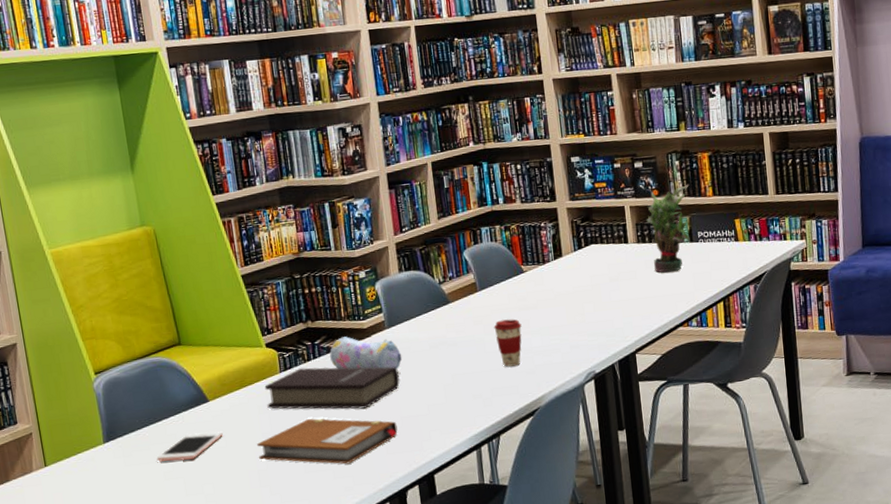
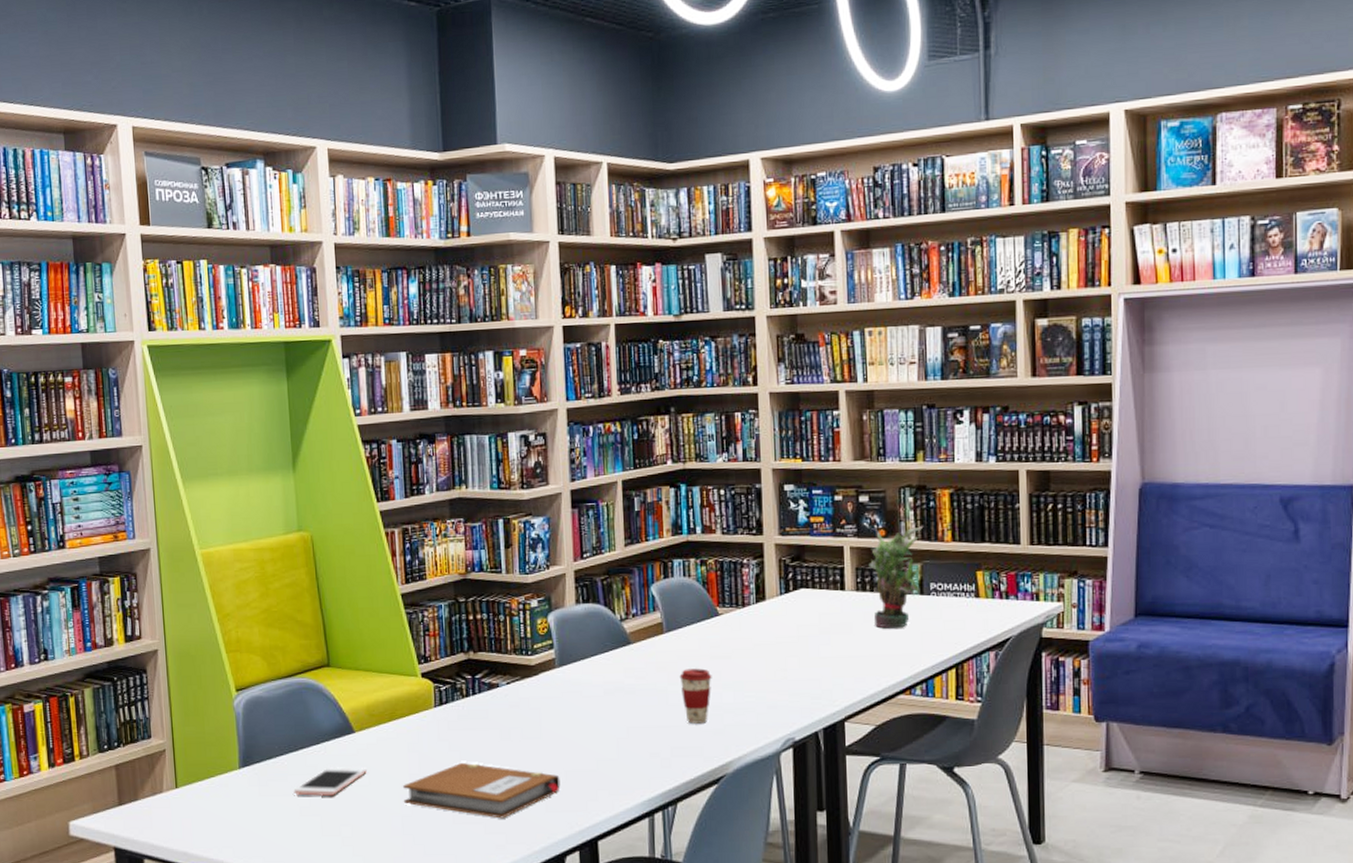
book: present [264,366,400,409] -> none [416,704,568,757]
pencil case: present [329,336,403,370] -> none [491,672,572,716]

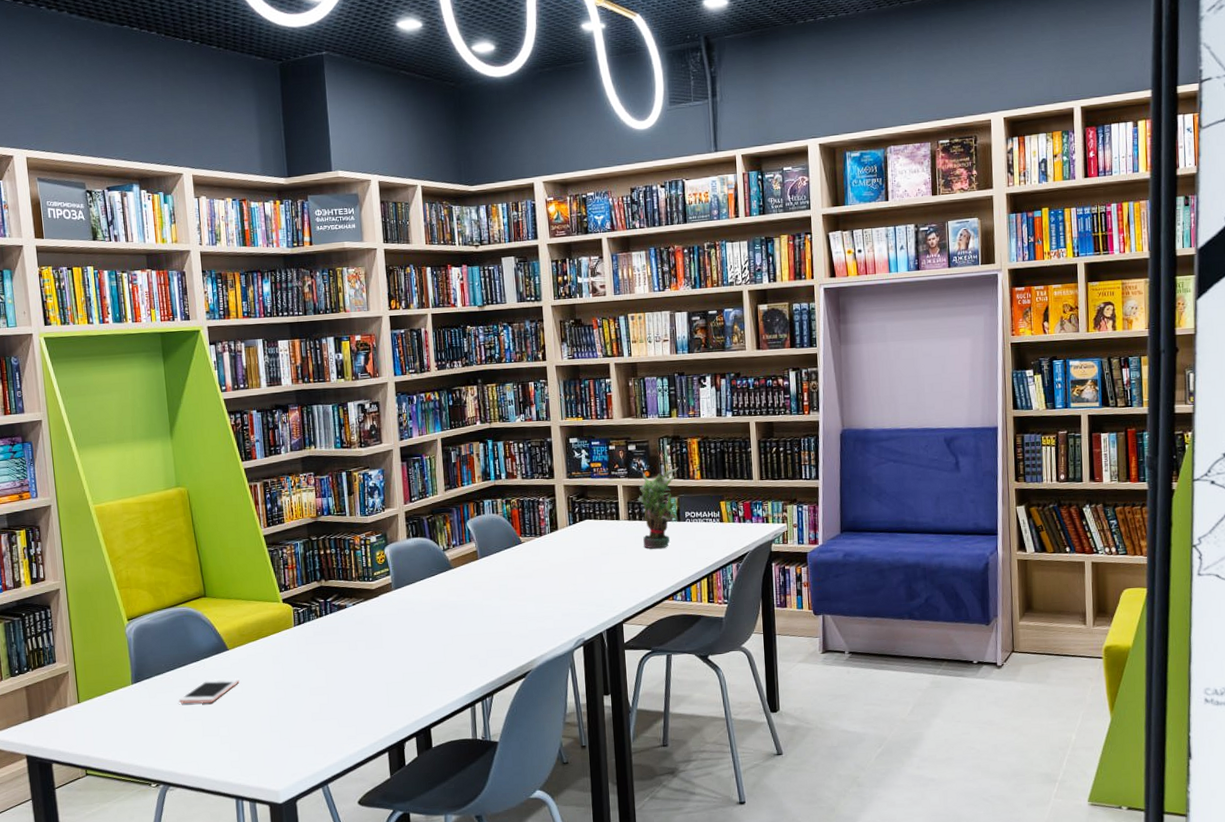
notebook: present [403,762,560,819] -> none [270,670,399,714]
coffee cup: present [679,668,712,724] -> none [492,586,518,631]

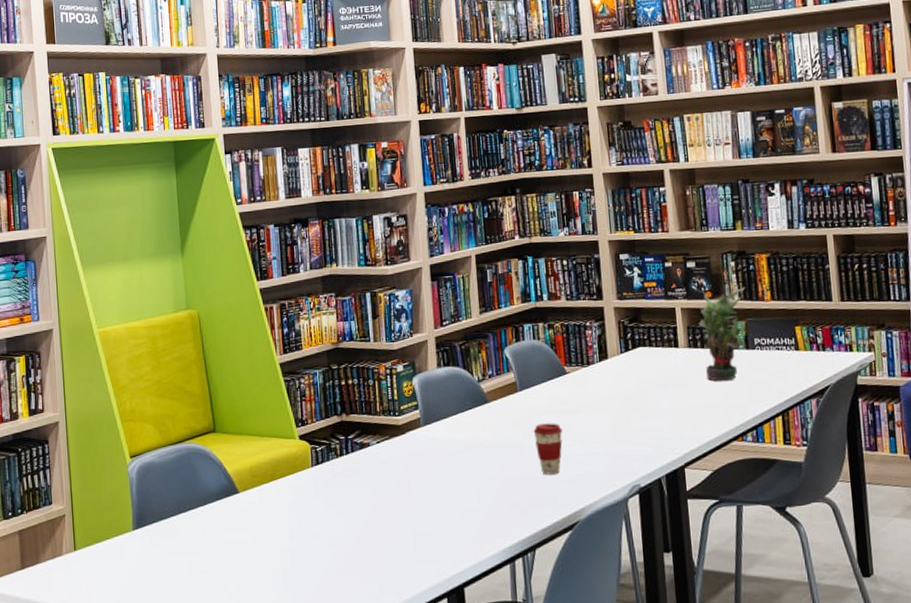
cell phone: present [178,678,239,704] -> none [183,525,250,555]
coffee cup: none [492,586,518,631] -> present [533,423,563,475]

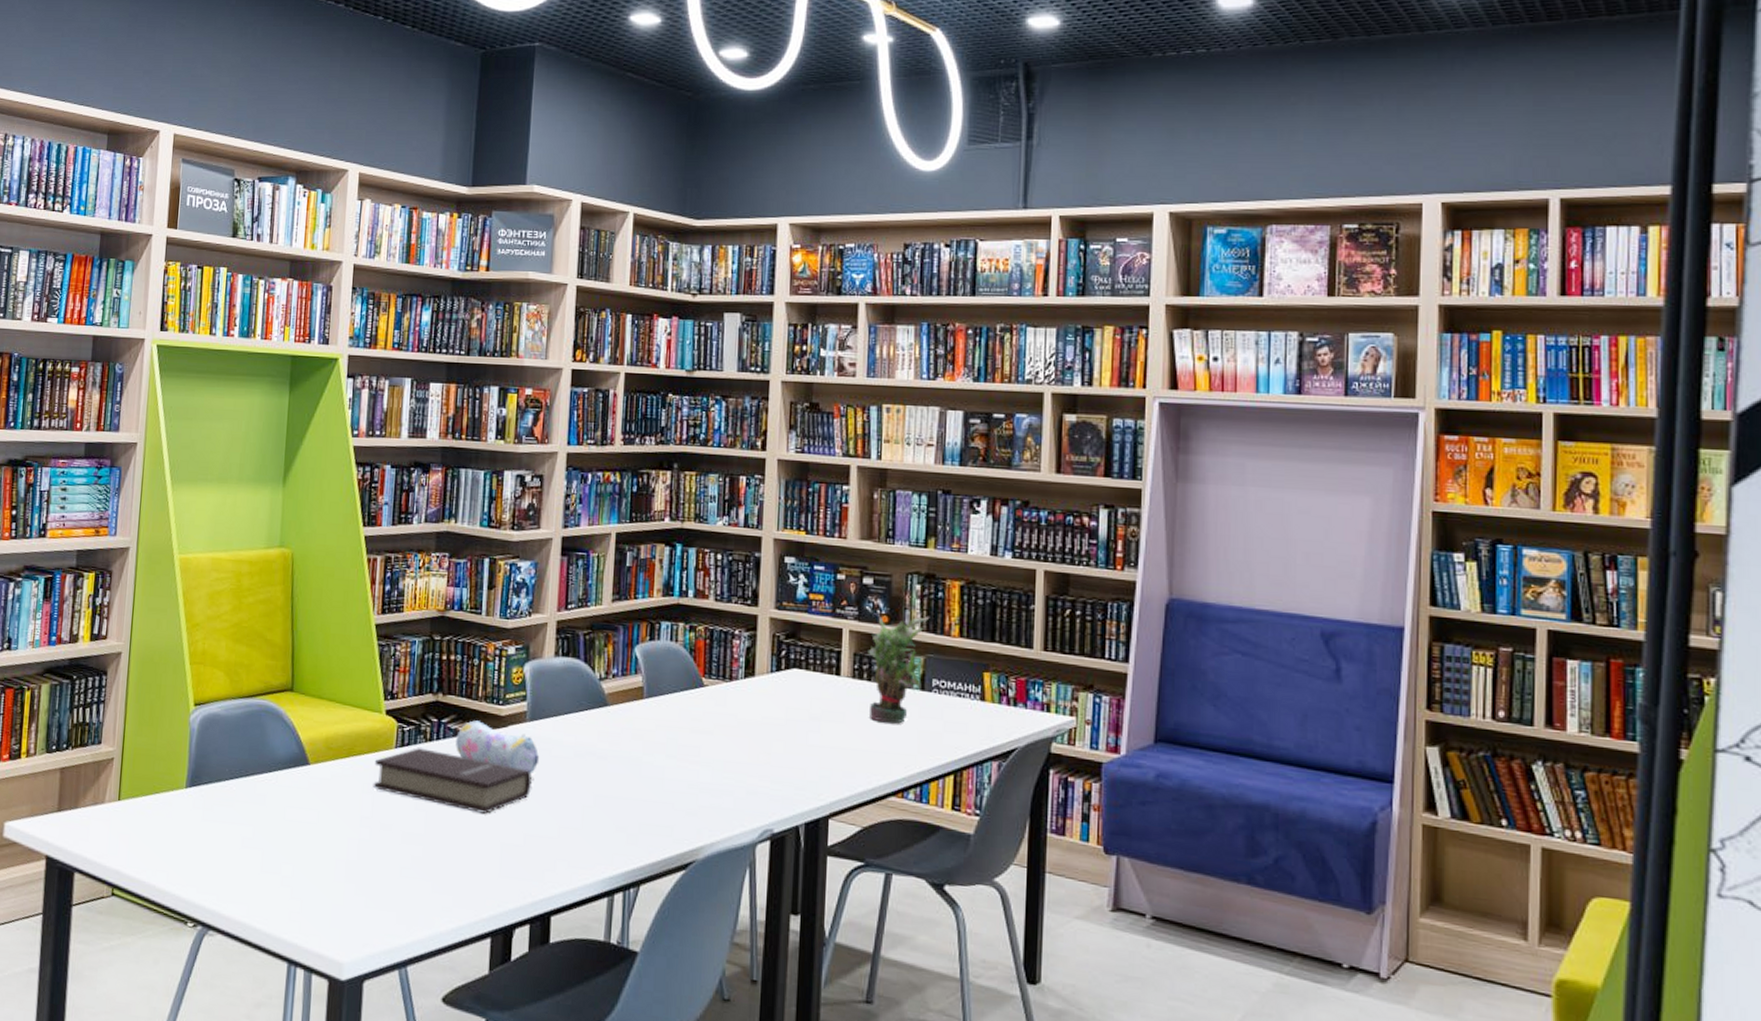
book: none [295,463,434,511] -> present [373,748,532,814]
pencil case: none [363,432,437,471] -> present [456,720,540,775]
coffee cup: present [533,423,563,475] -> none [656,739,691,801]

